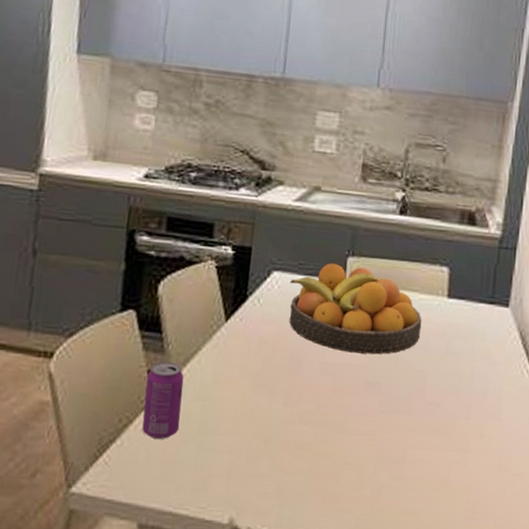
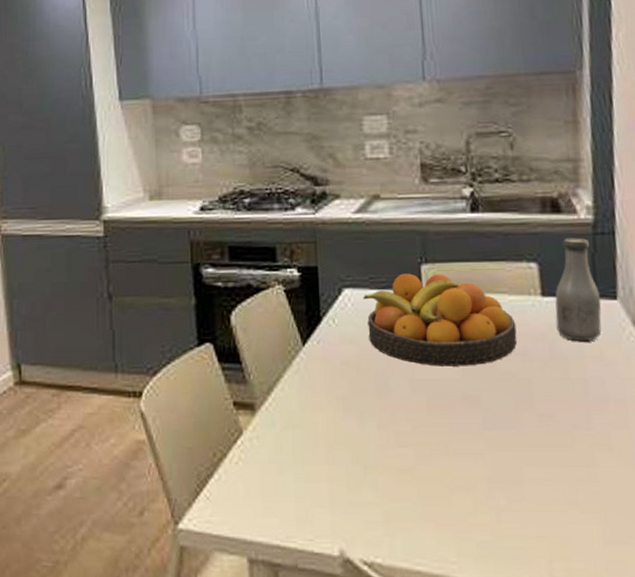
beverage can: present [142,361,184,439] -> none [234,391,274,471]
bottle: none [455,248,496,342] -> present [555,237,602,342]

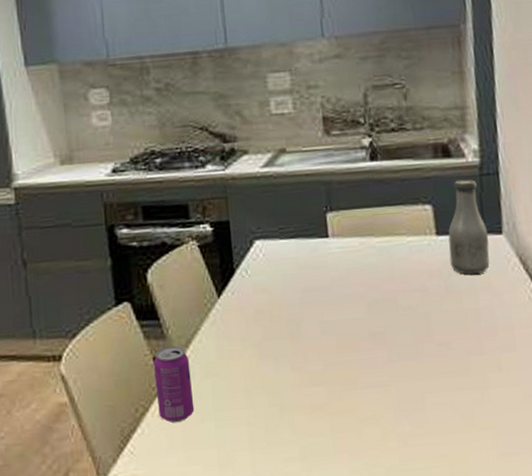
beverage can: none [234,391,274,471] -> present [153,345,195,422]
fruit bowl: present [362,273,517,366] -> none [273,220,416,307]

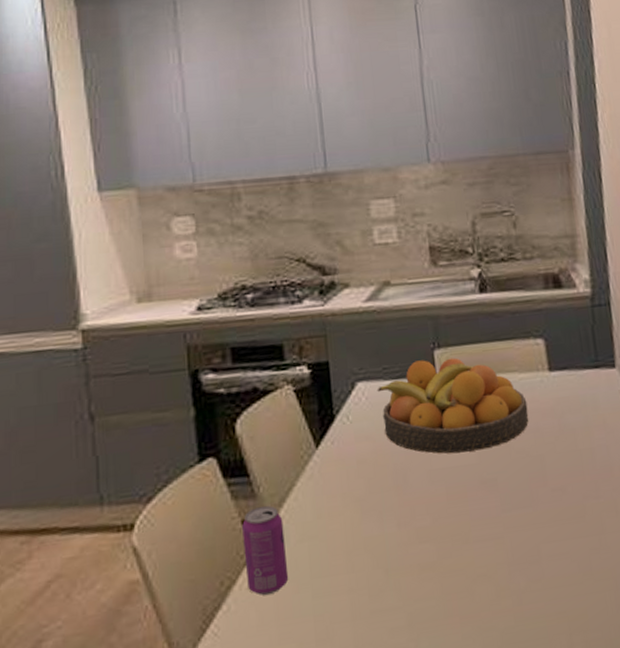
fruit bowl: none [273,220,416,307] -> present [377,357,529,453]
bottle: present [448,179,490,275] -> none [561,311,604,412]

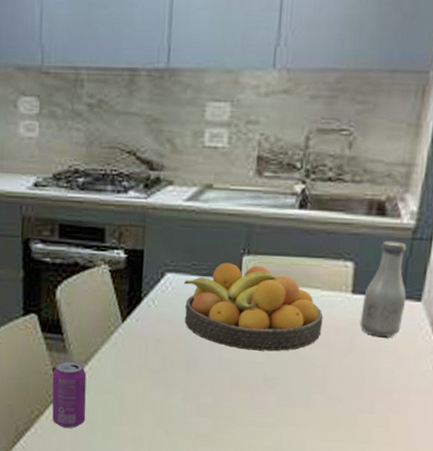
bottle: none [561,311,604,412] -> present [359,240,407,338]

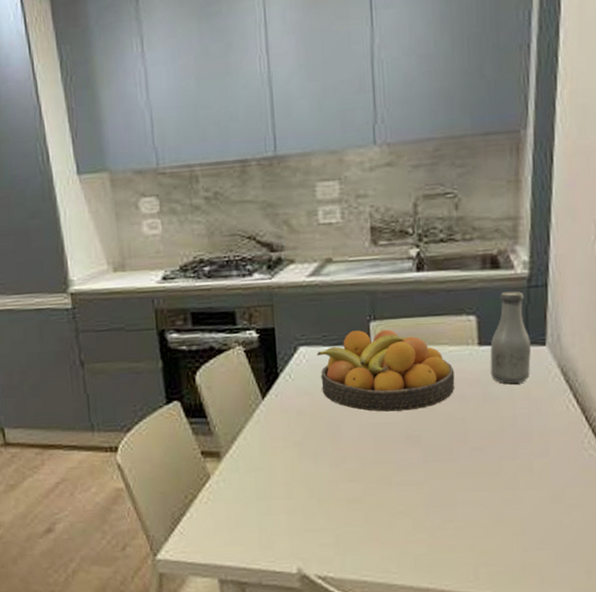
beverage can: present [52,360,87,428] -> none [201,441,239,509]

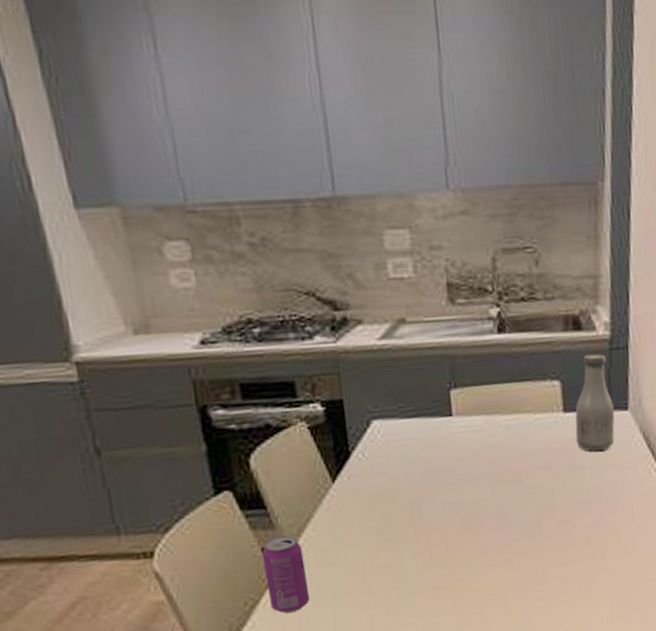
beverage can: none [201,441,239,509] -> present [262,535,310,613]
fruit bowl: present [316,329,455,412] -> none [392,397,542,488]

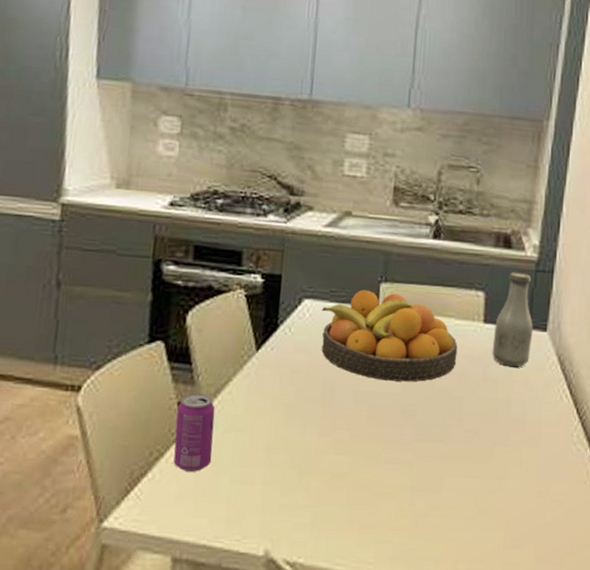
fruit bowl: none [392,397,542,488] -> present [321,290,458,382]

